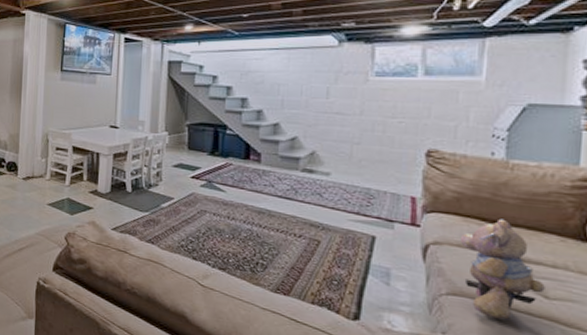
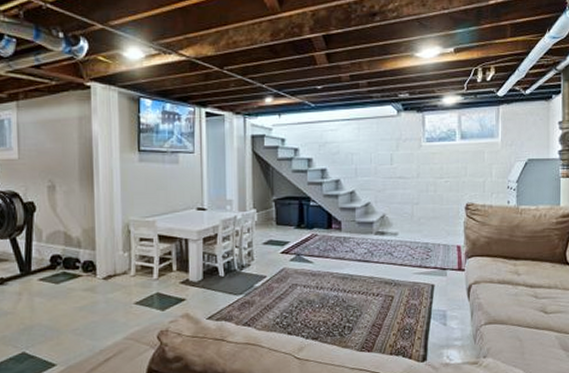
teddy bear: present [459,219,545,320] -> none [491,255,545,337]

